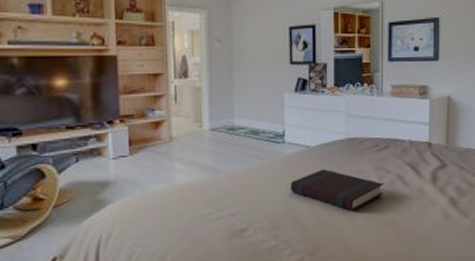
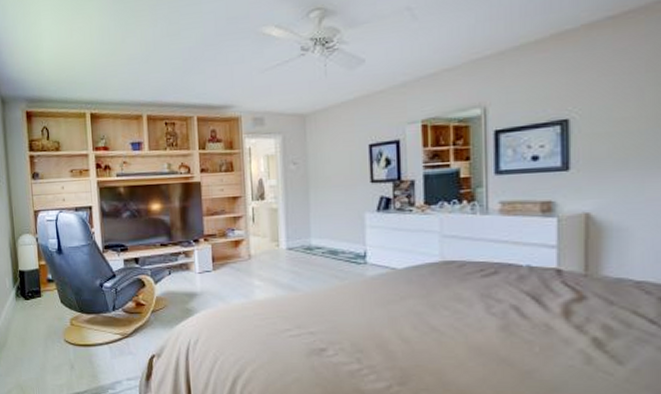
book: present [290,169,383,212] -> none [374,293,492,343]

